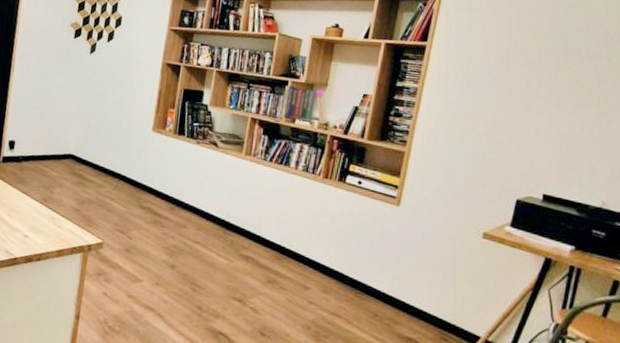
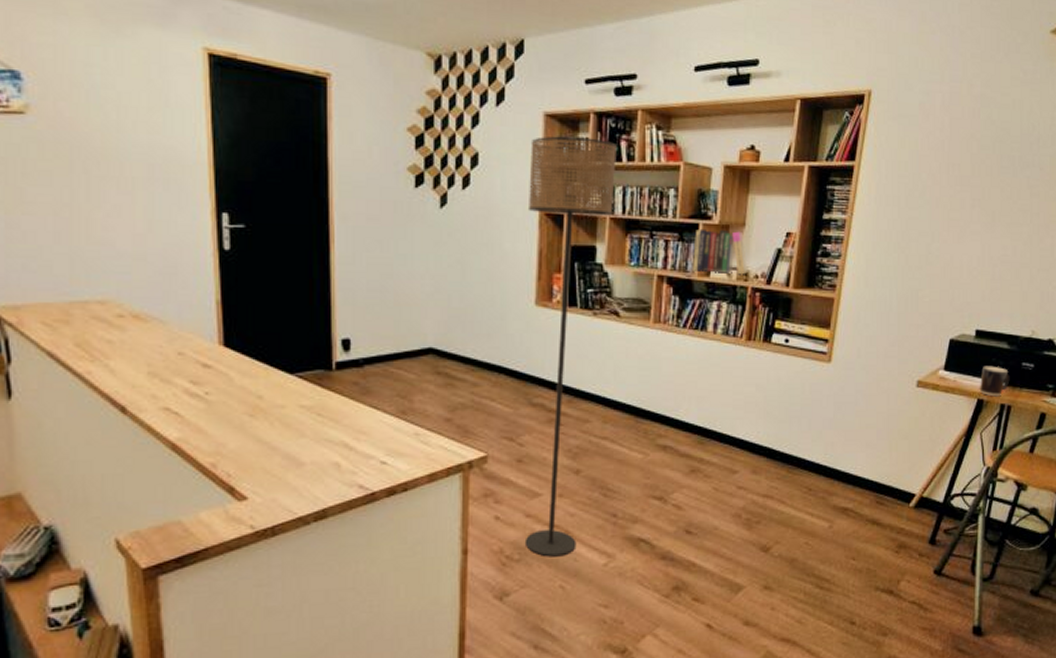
floor lamp: none [125,8,226,335] -> present [526,136,617,557]
mug: none [547,228,580,259] -> present [979,366,1010,397]

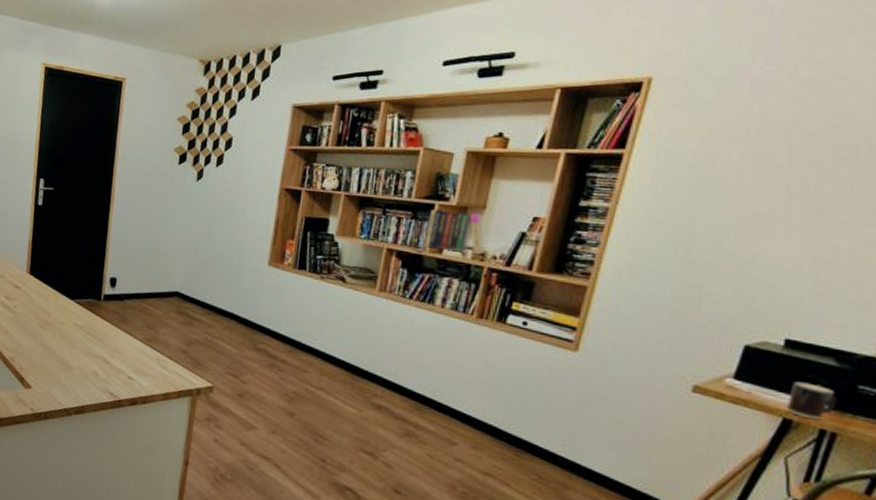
floor lamp: present [526,136,617,557] -> none [238,124,357,486]

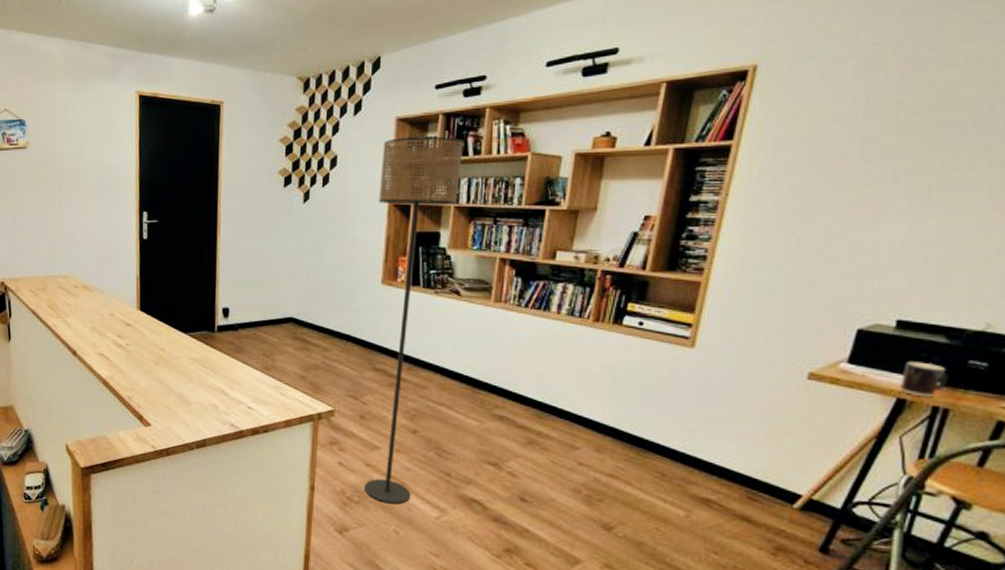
floor lamp: none [238,124,357,486] -> present [365,136,464,505]
books: present [425,208,486,255] -> none [537,214,599,258]

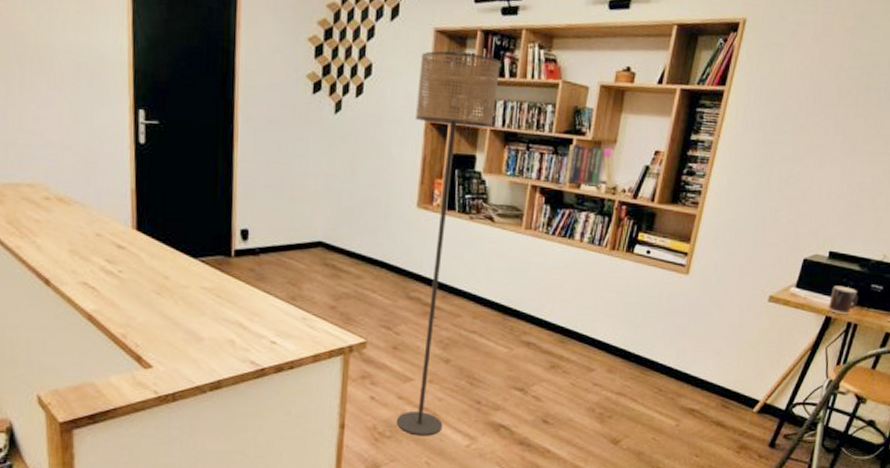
books: none [537,214,599,258] -> present [565,143,617,189]

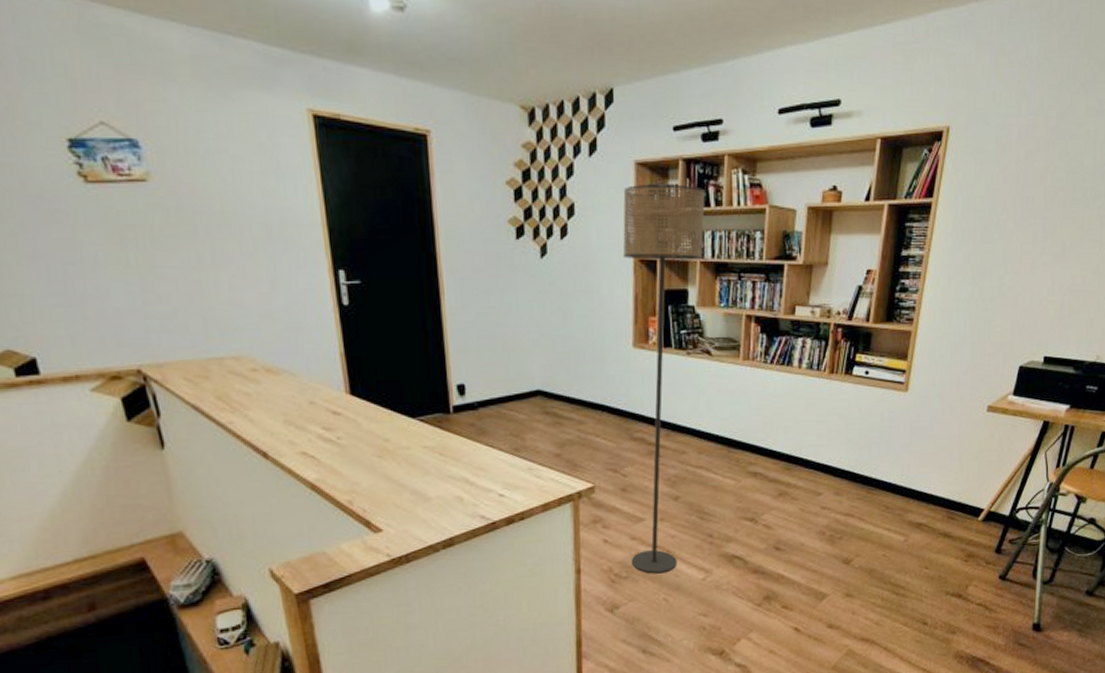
books: present [565,143,617,189] -> none [779,269,831,312]
mug: present [828,285,859,315] -> none [1045,389,1075,418]

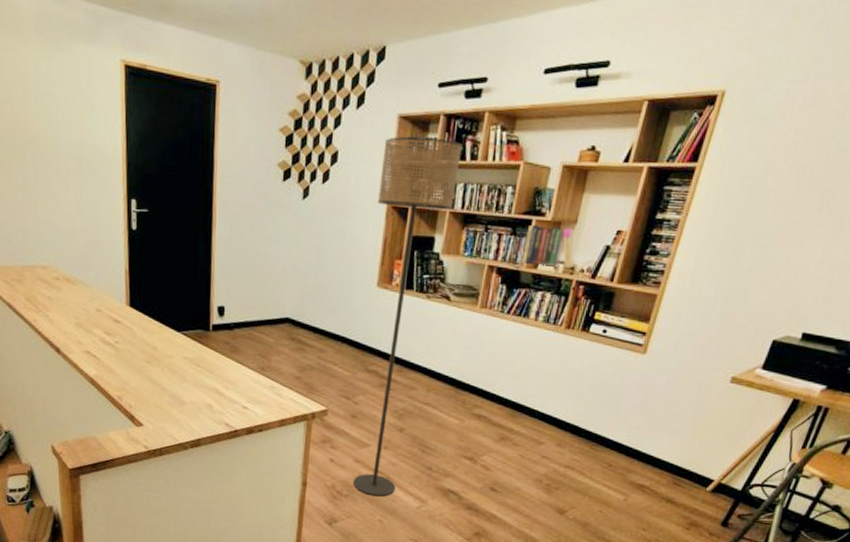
books: none [779,269,831,312] -> present [522,224,575,269]

